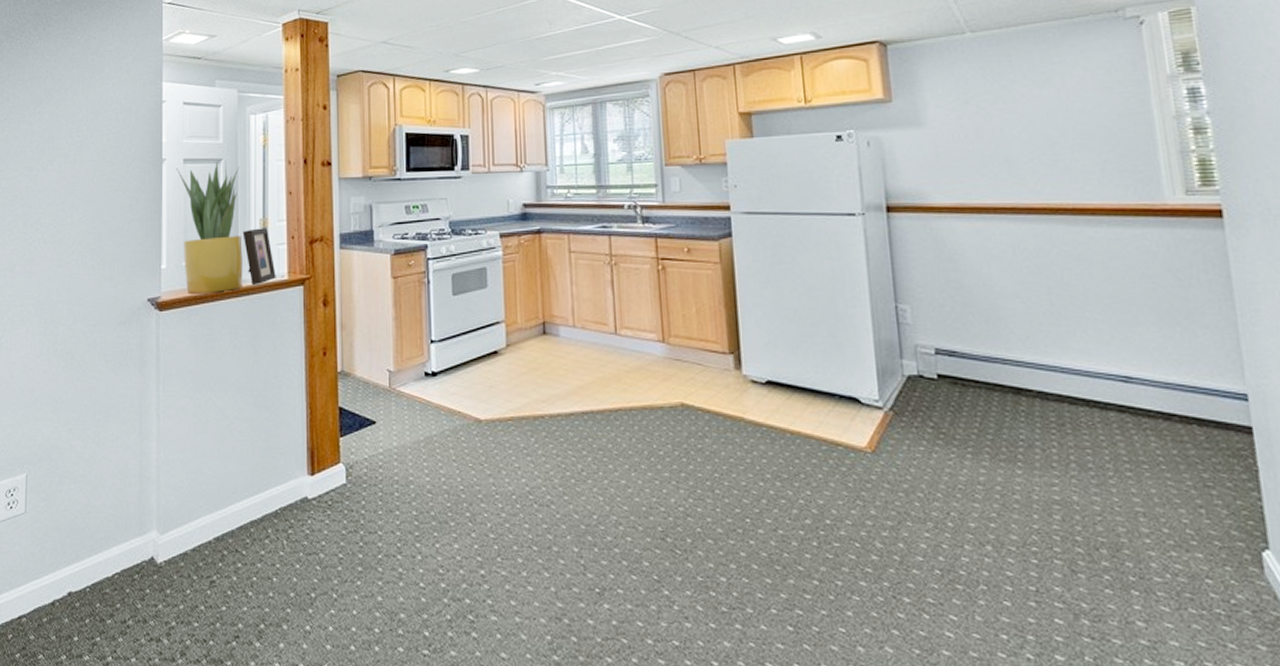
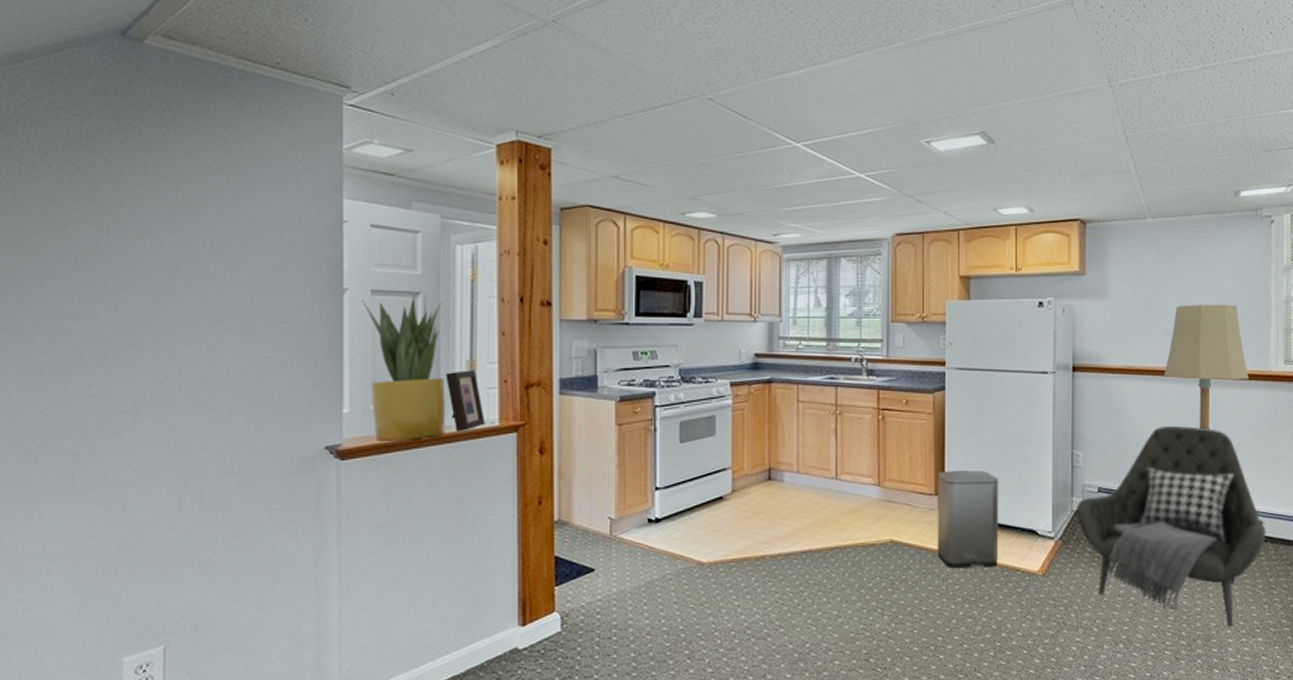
pedal bin: none [730,327,813,441] -> present [937,470,999,569]
armchair: none [908,275,1189,533] -> present [1077,426,1266,626]
floor lamp: none [1009,124,1133,279] -> present [1163,304,1248,430]

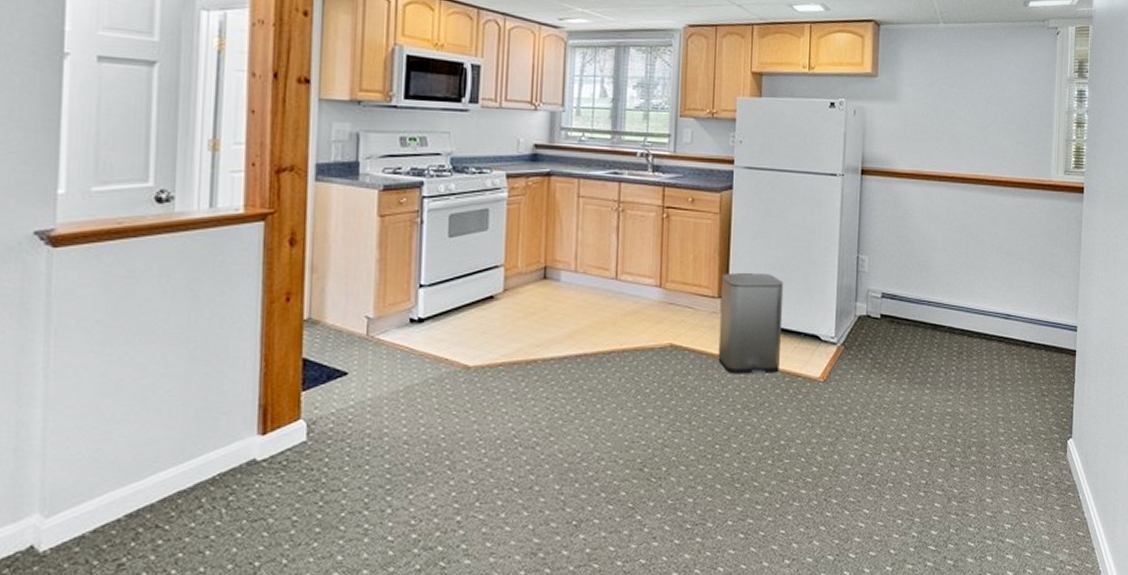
planter: present [362,294,445,443] -> none [86,64,182,229]
picture frame: present [445,370,485,433] -> none [183,150,228,220]
armchair: present [1077,426,1266,626] -> none [859,233,1041,433]
floor lamp: present [1163,304,1248,430] -> none [949,111,1030,237]

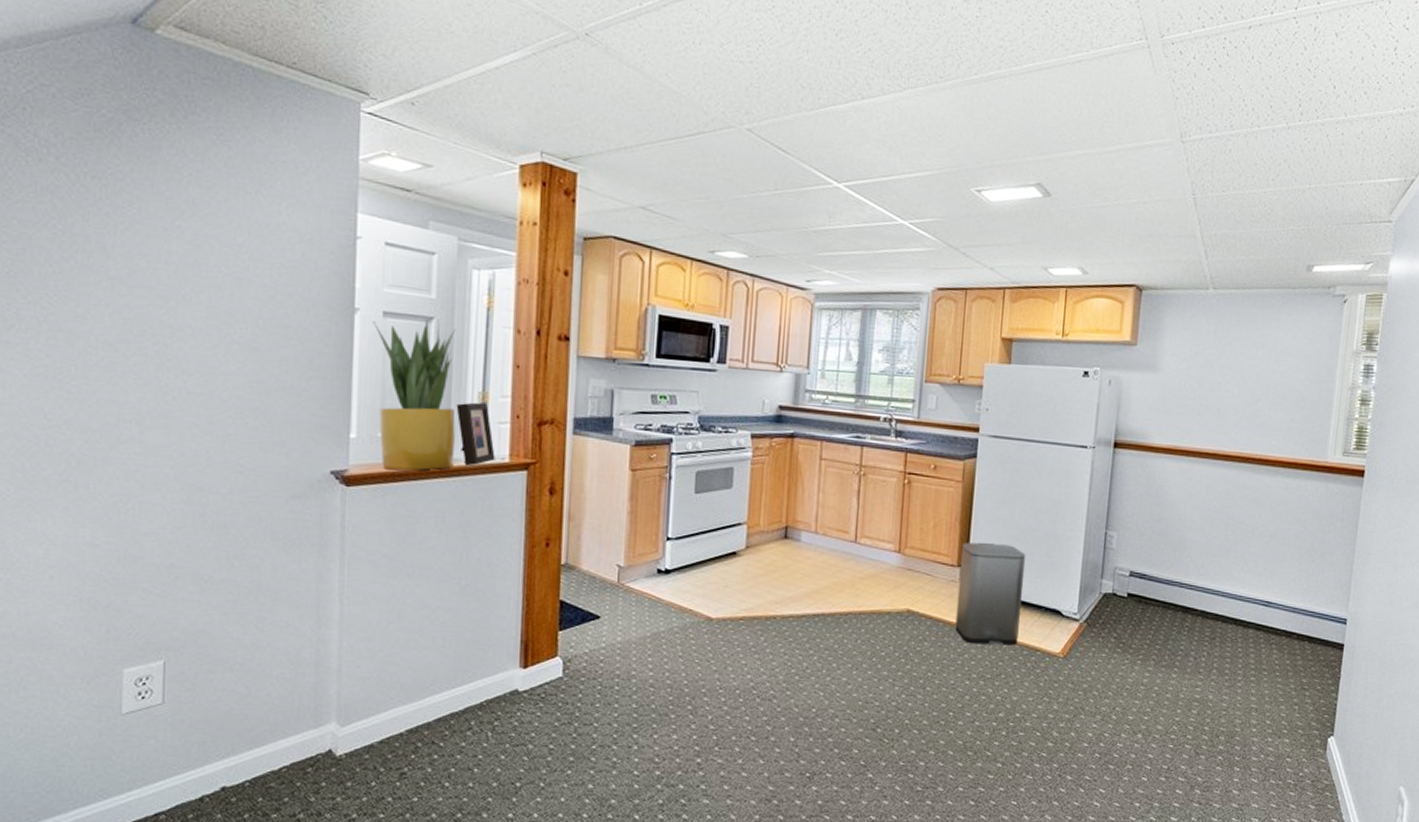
planter: none [86,64,182,229] -> present [373,320,456,472]
picture frame: none [183,150,228,220] -> present [456,402,495,467]

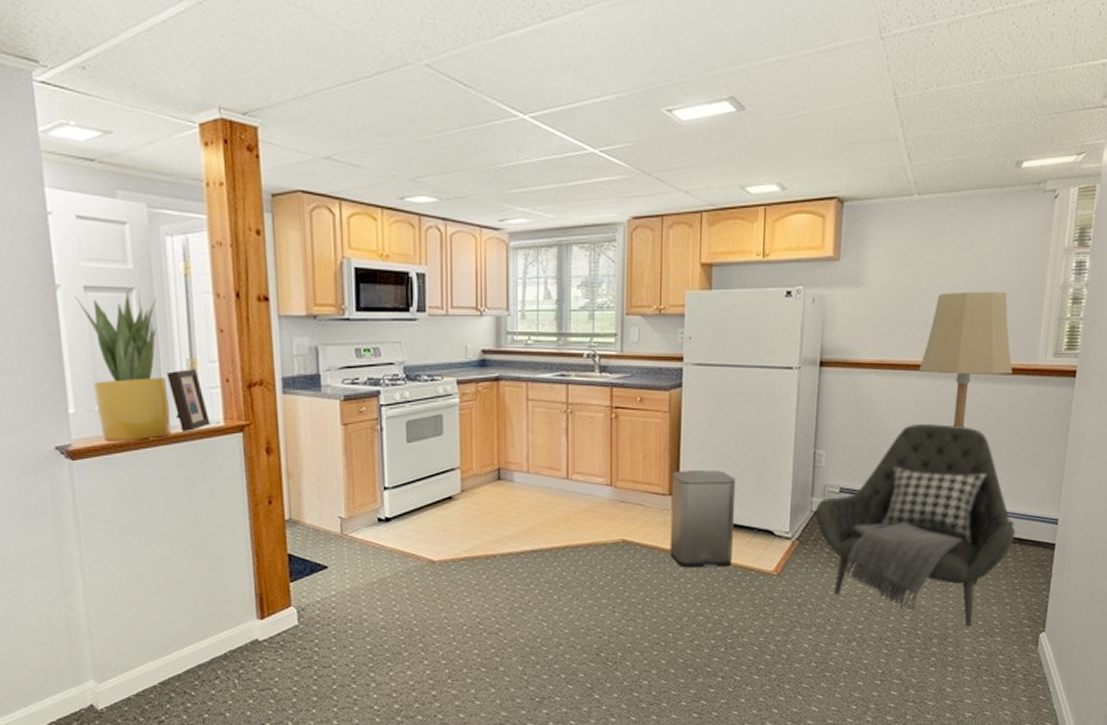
armchair: none [1104,512,1305,724] -> present [816,424,1016,626]
floor lamp: none [1211,385,1303,520] -> present [918,291,1013,428]

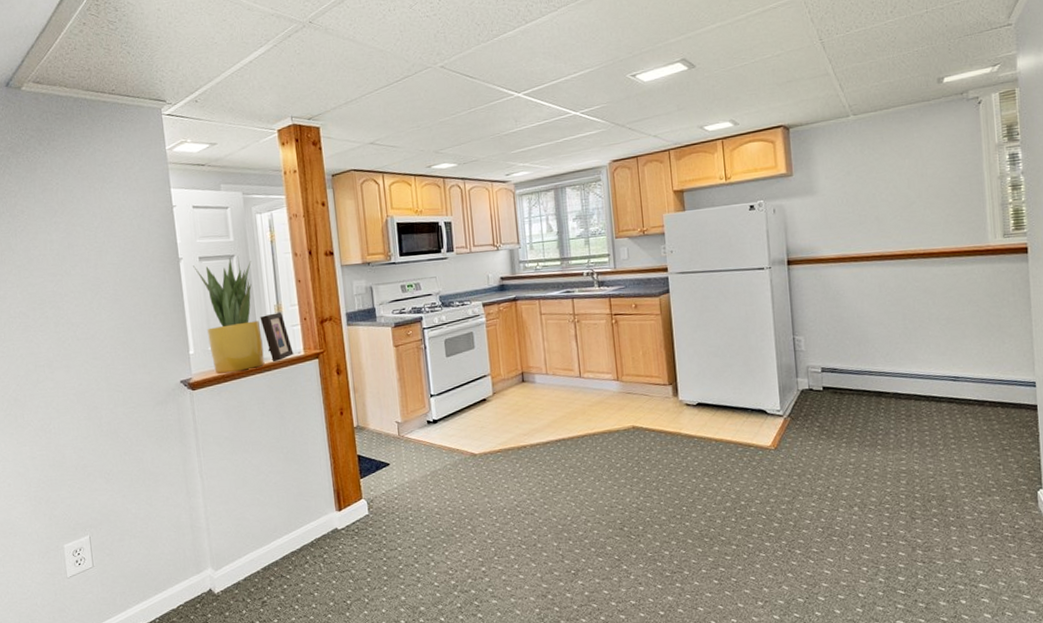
pedal bin: present [670,470,736,569] -> none [669,360,732,448]
armchair: present [816,424,1016,626] -> none [802,305,996,487]
floor lamp: present [918,291,1013,428] -> none [878,186,966,307]

